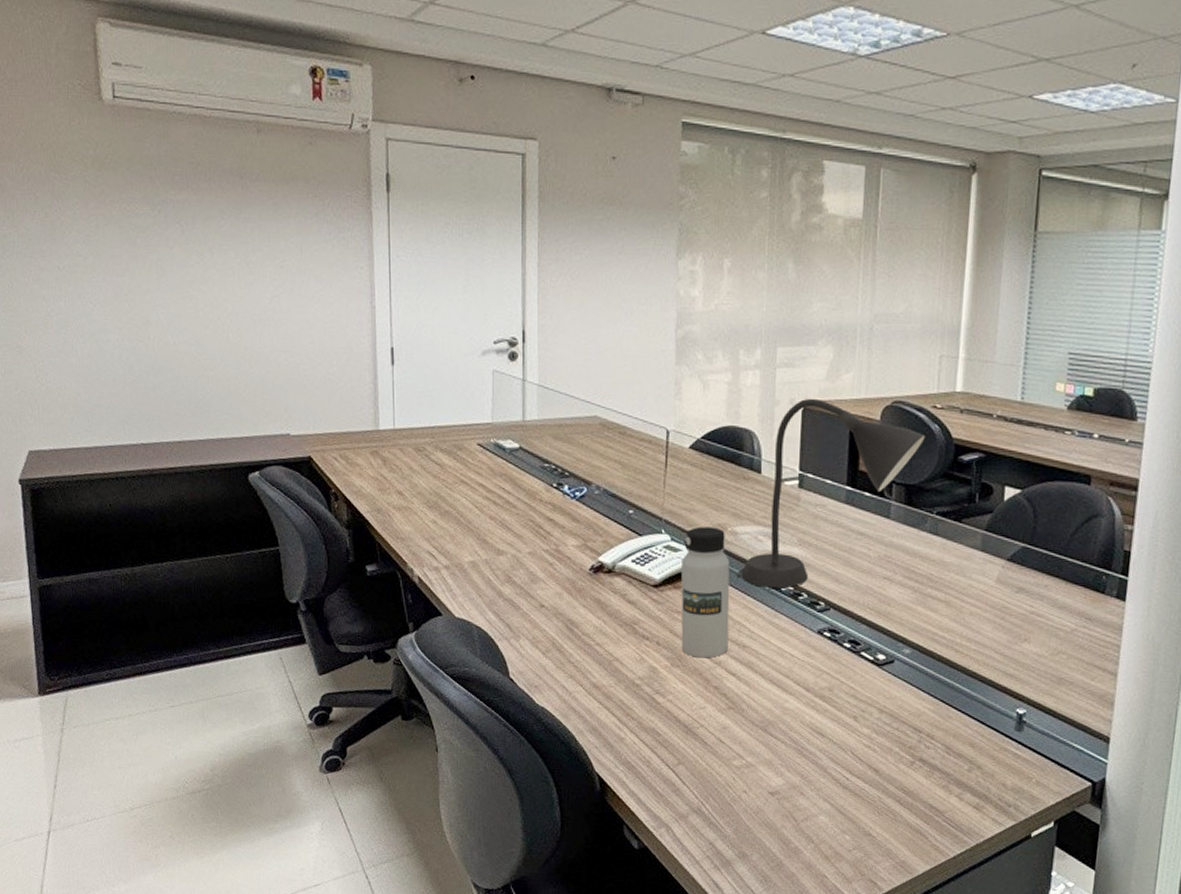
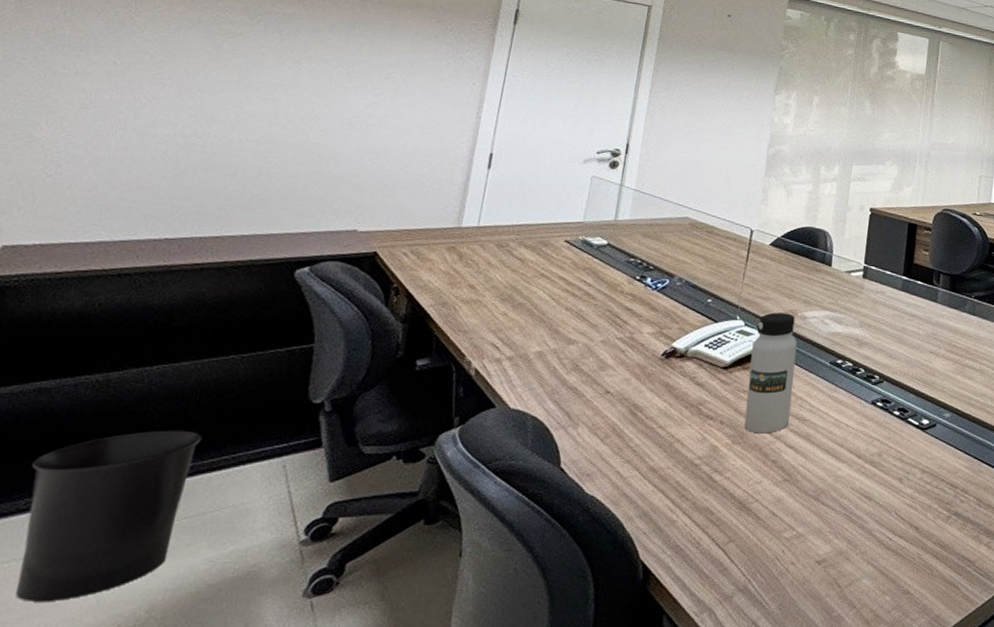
waste bin: none [102,620,214,754] -> present [15,430,202,602]
desk lamp: present [737,398,926,589] -> none [802,205,967,365]

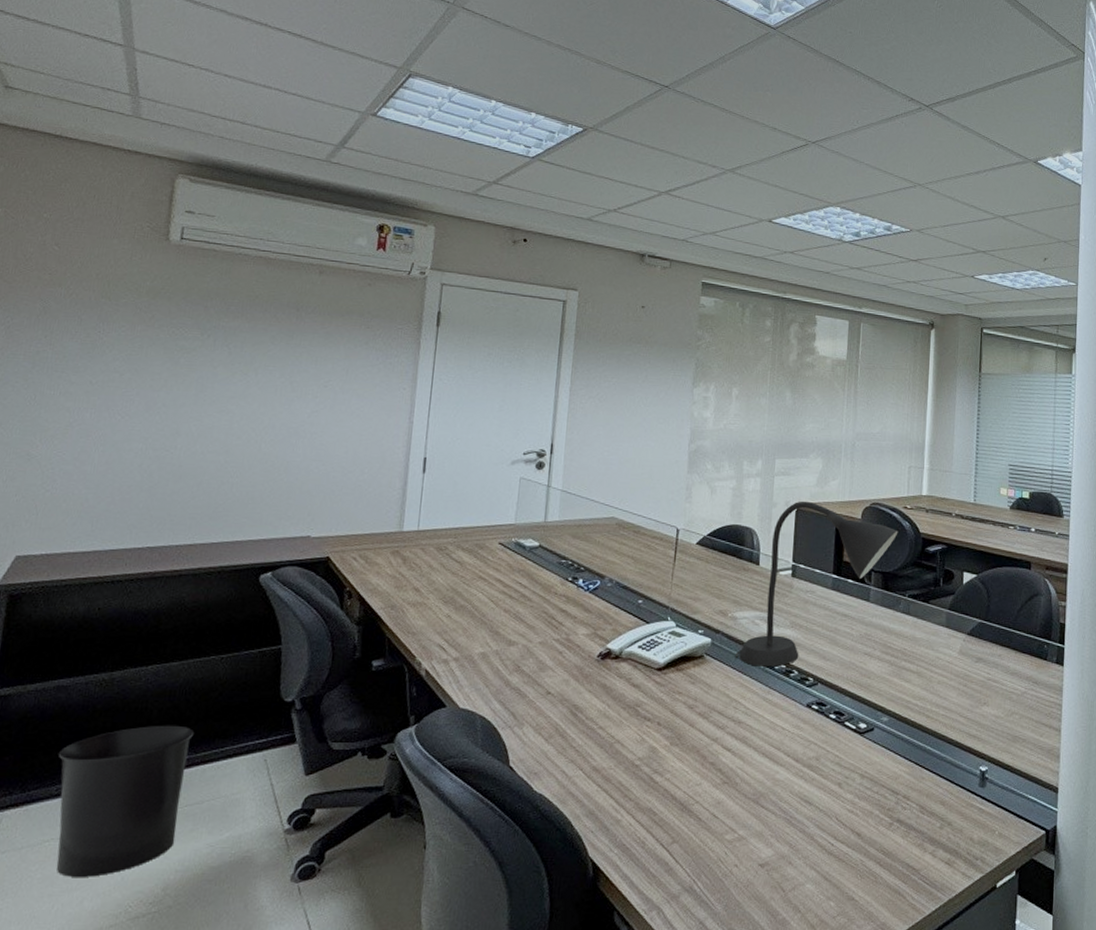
water bottle: present [744,312,798,434] -> none [680,613,729,736]
desk lamp: none [802,205,967,365] -> present [735,501,898,667]

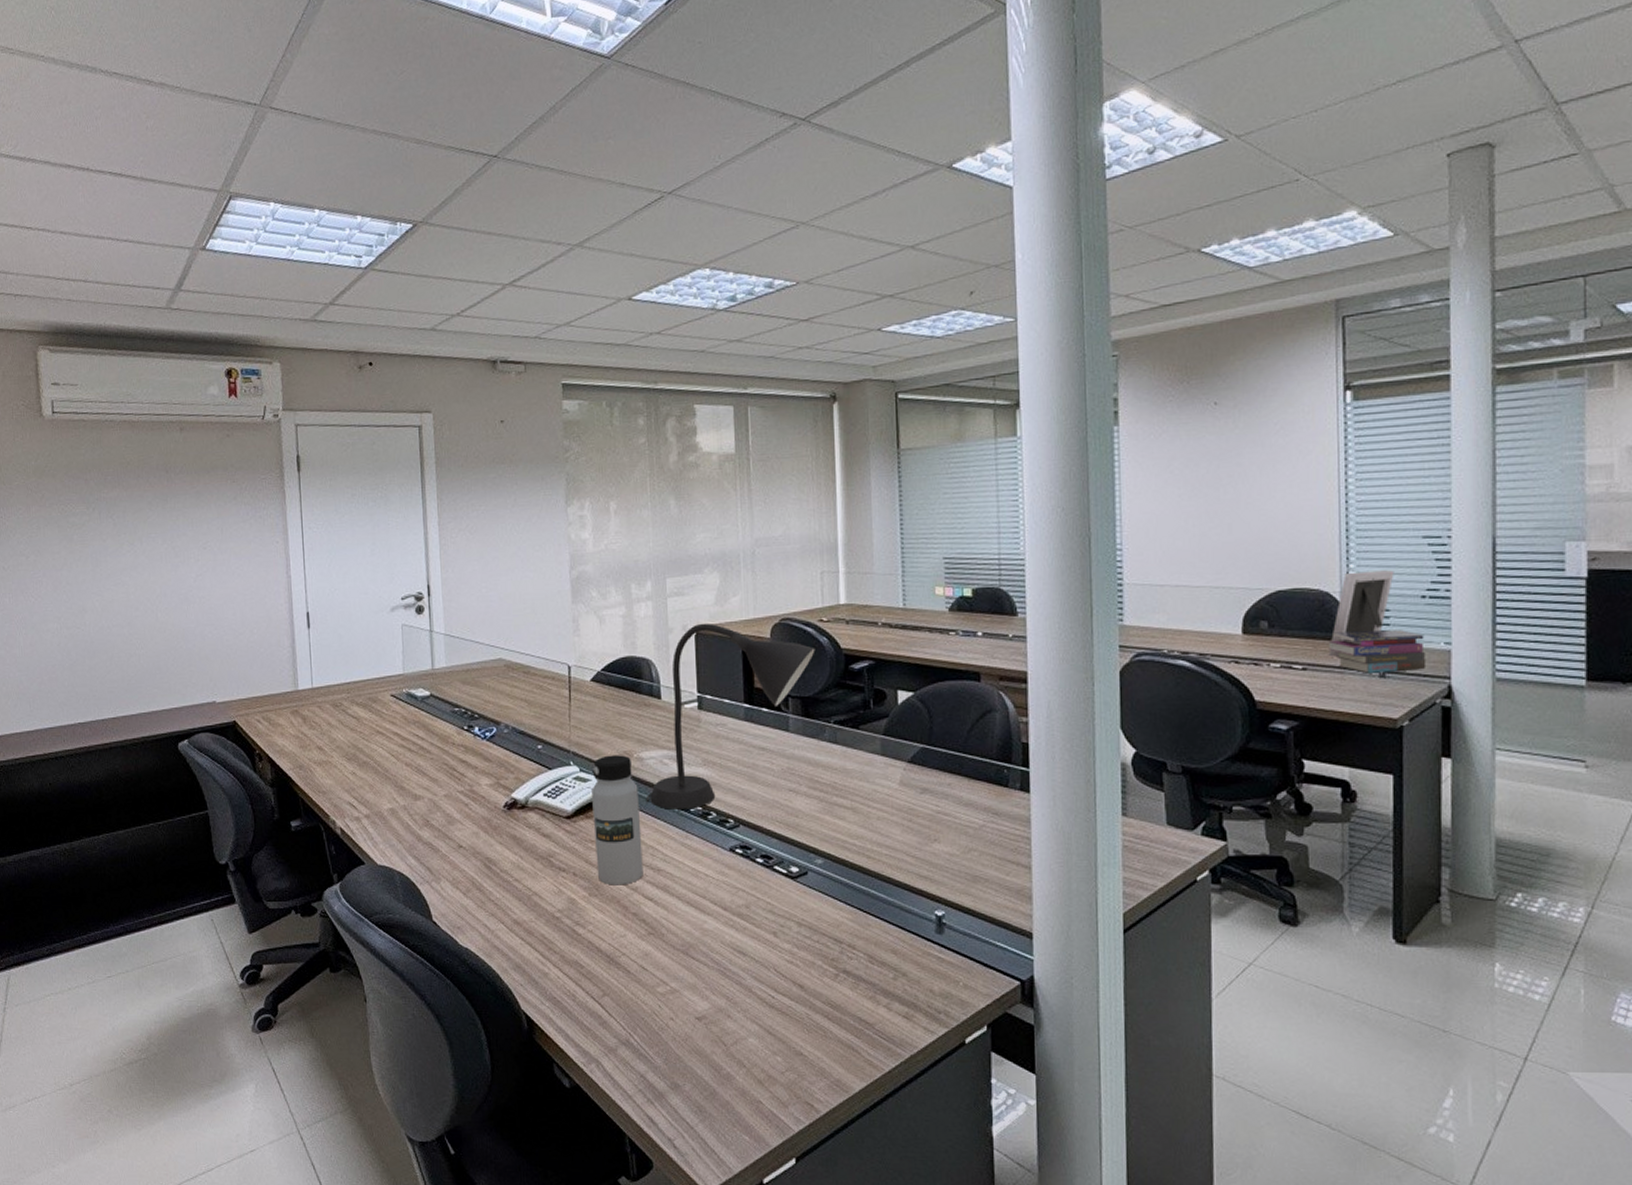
waste bin: present [56,725,194,877] -> none [43,889,150,1027]
water bottle: none [680,613,729,736] -> present [592,755,643,885]

